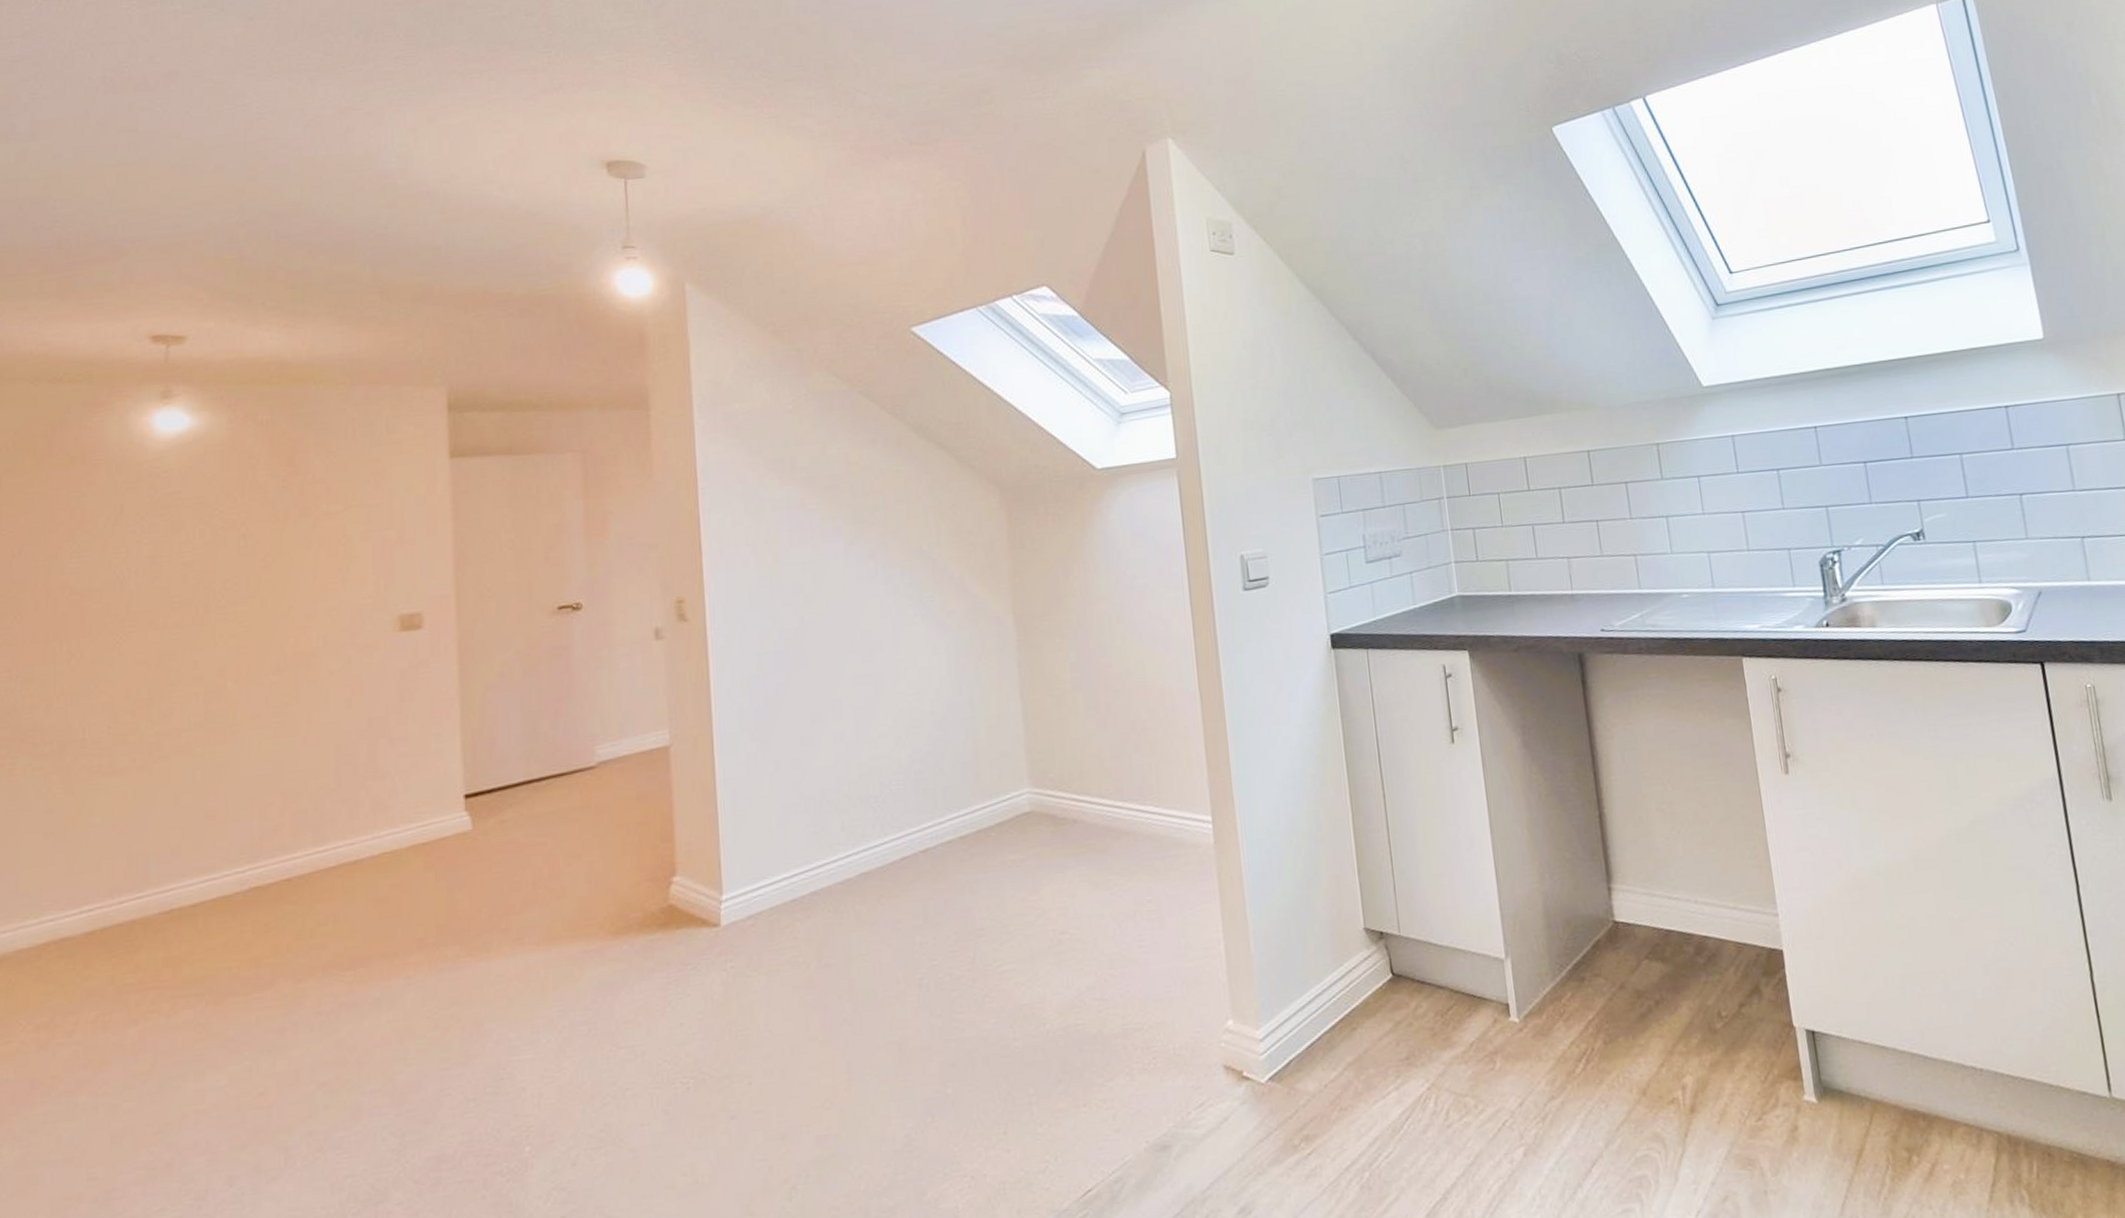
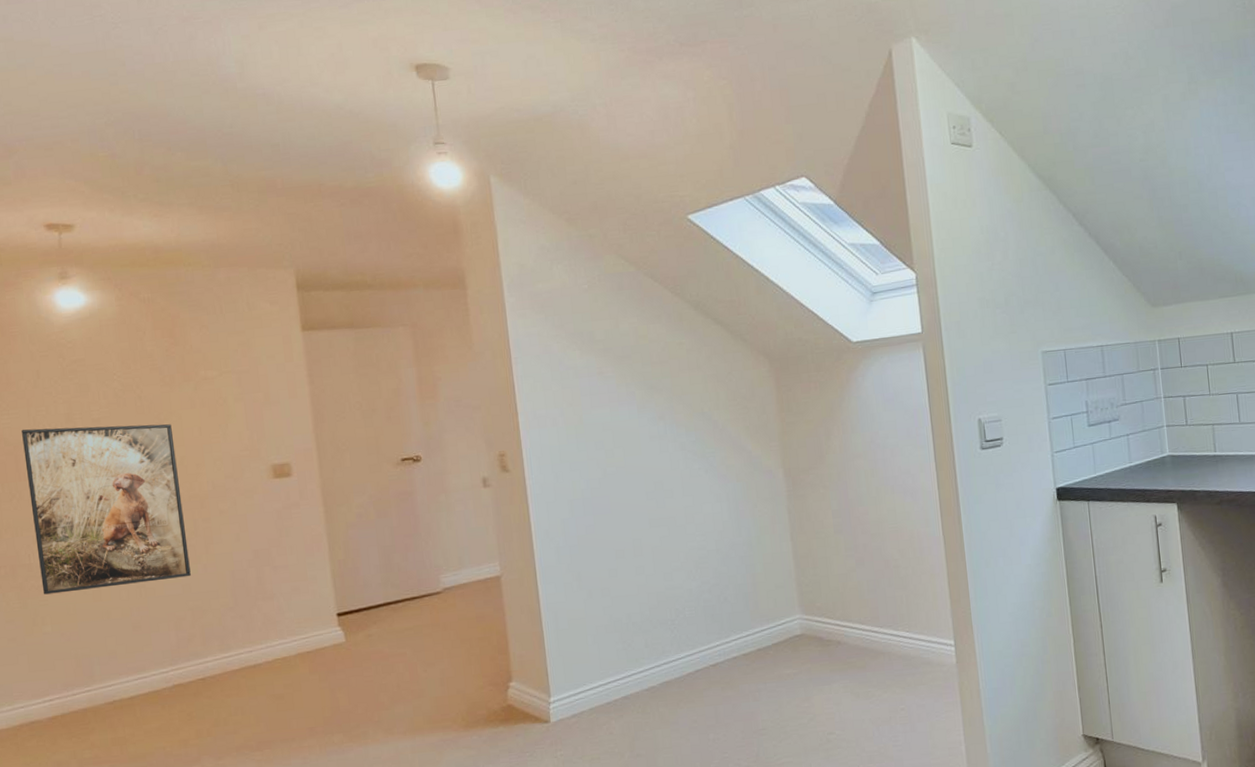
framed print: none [92,567,286,777] -> present [22,424,191,595]

